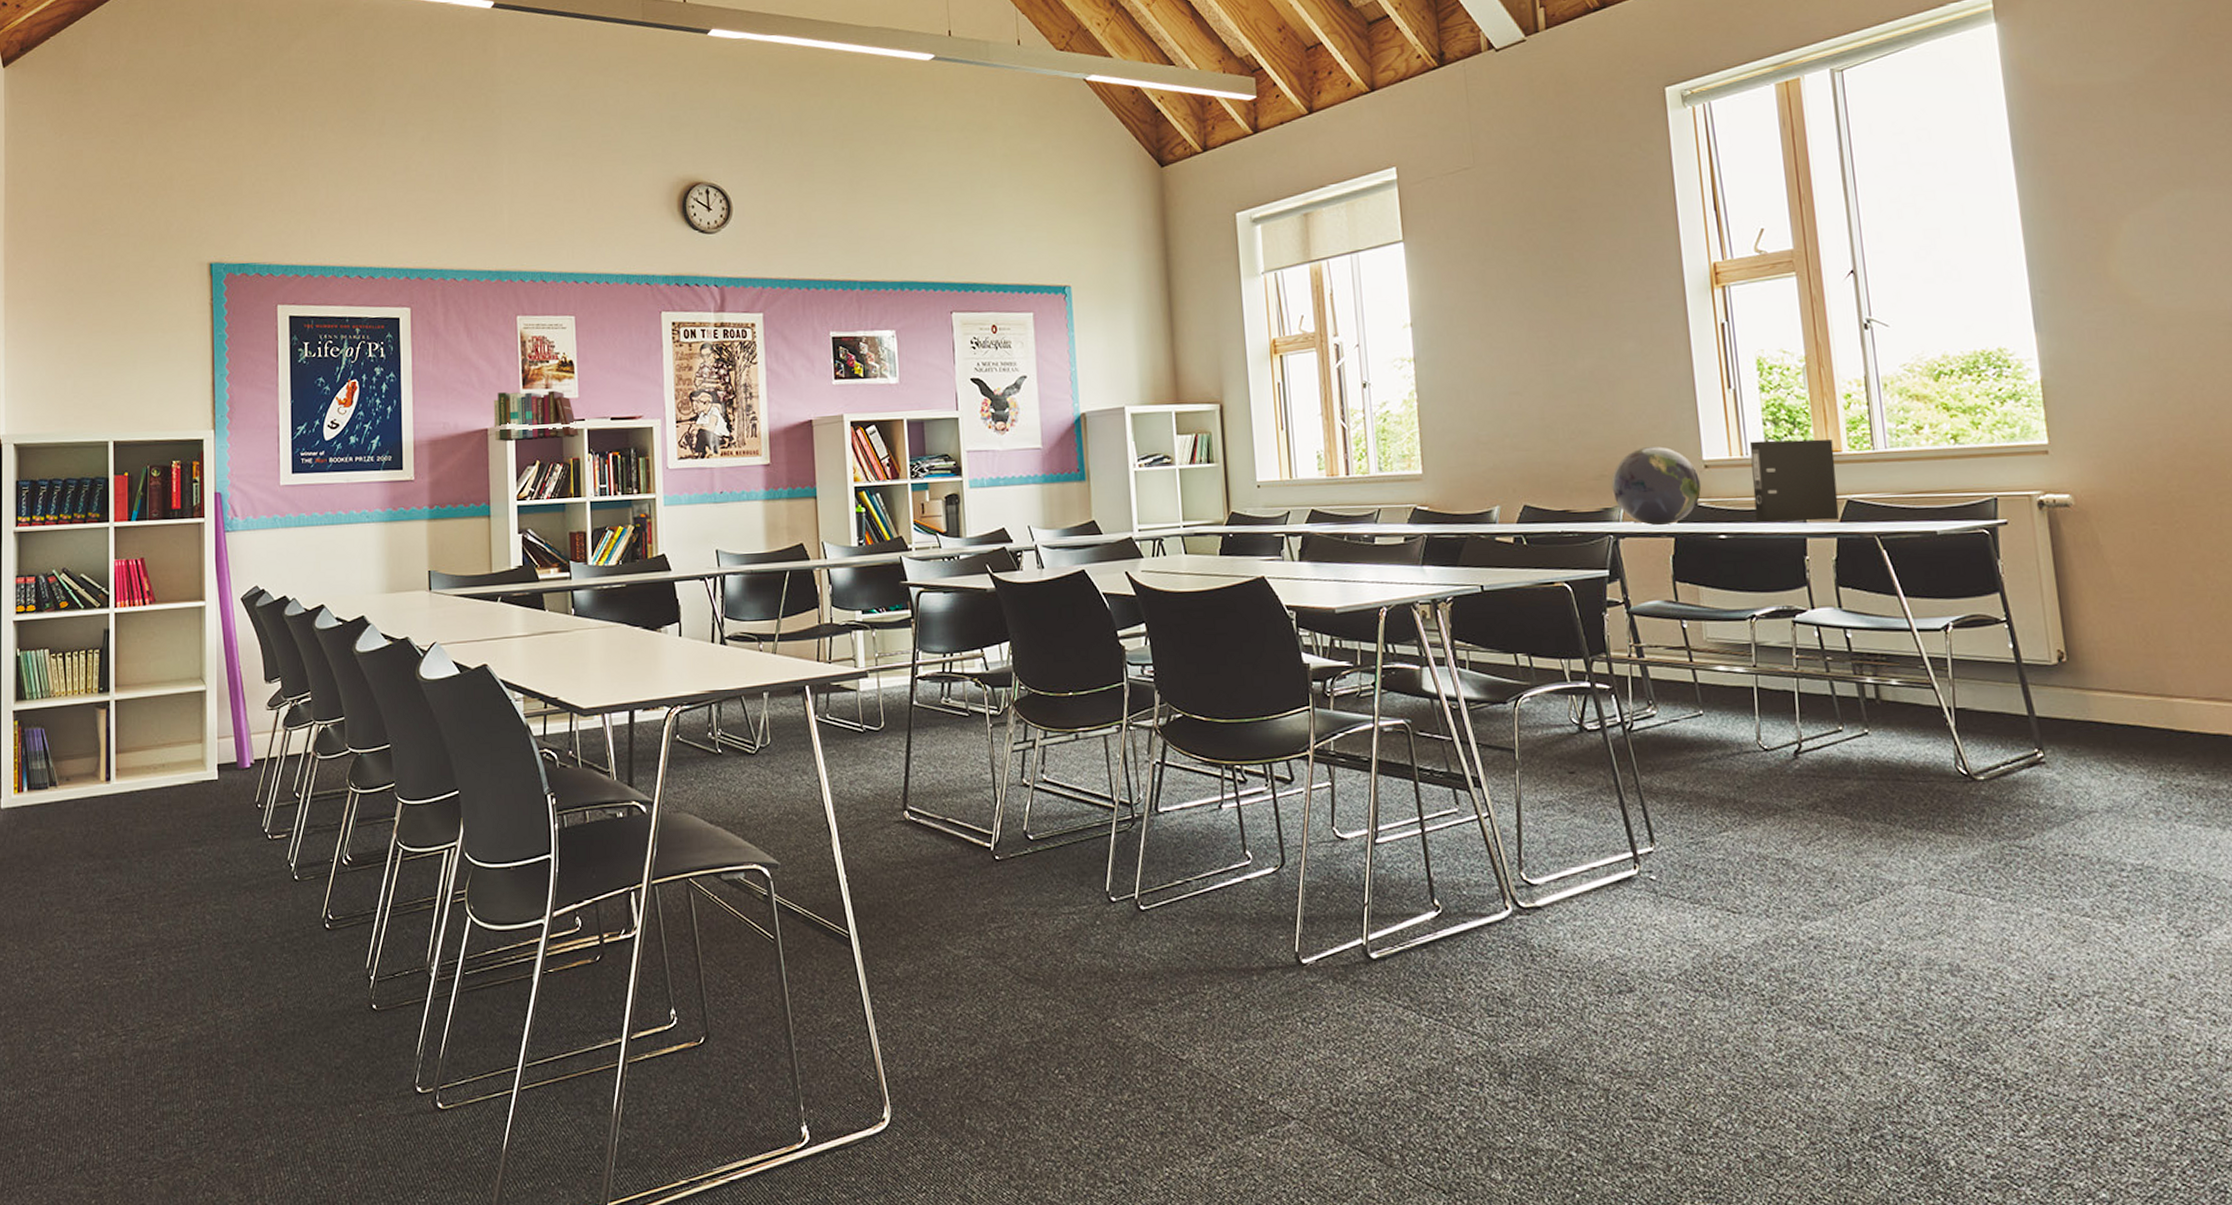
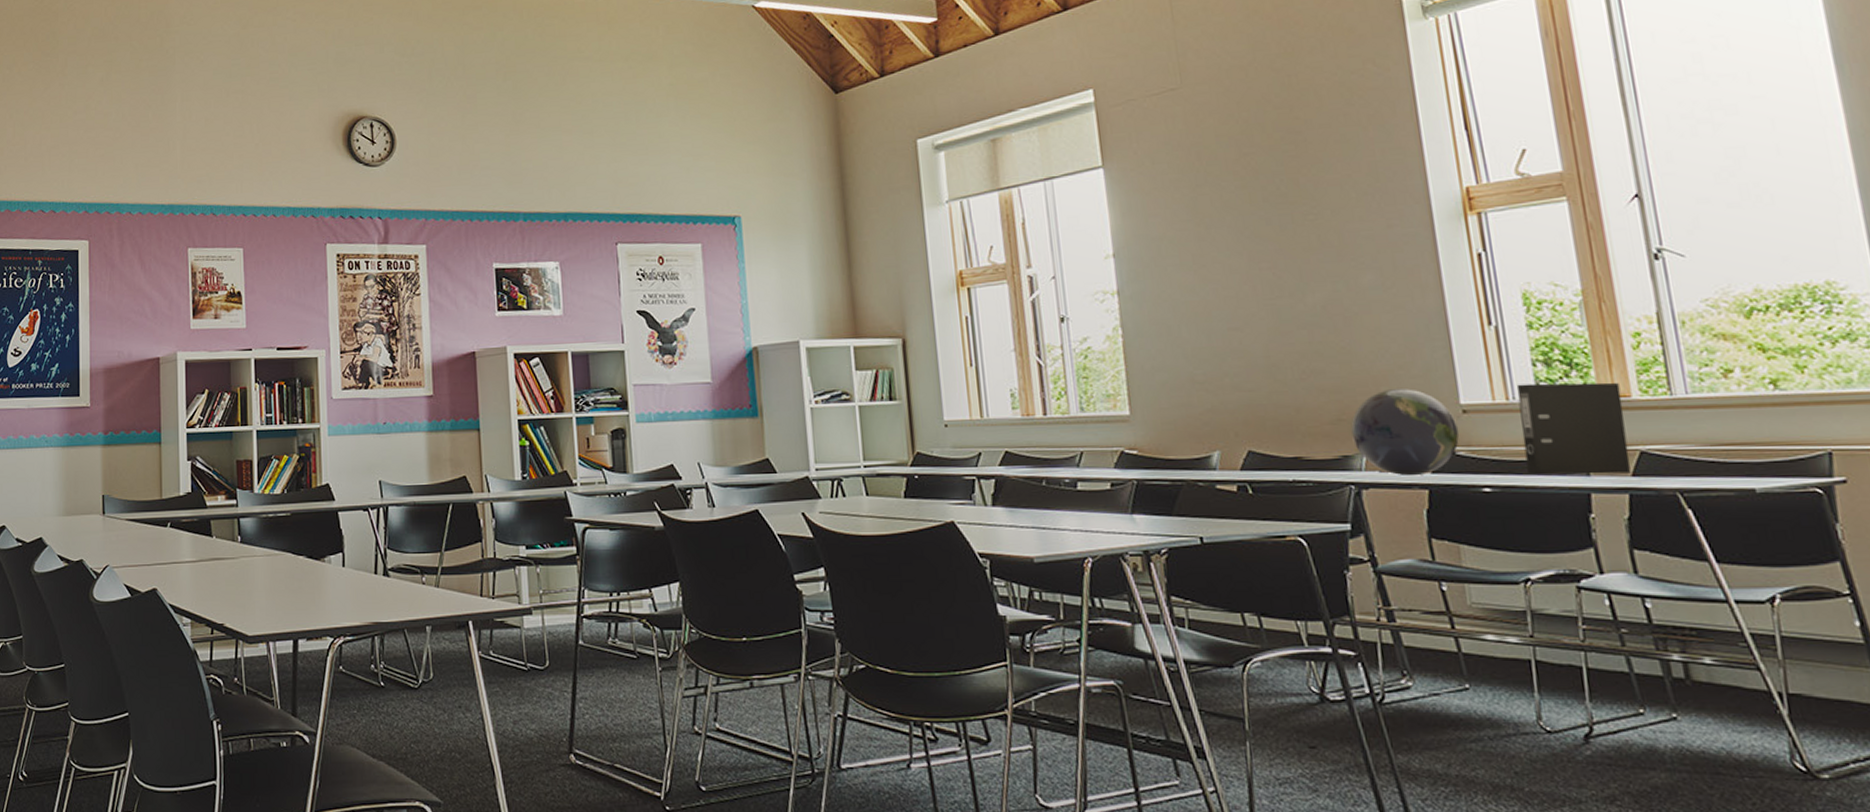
books: present [494,390,579,442] -> none [166,321,246,371]

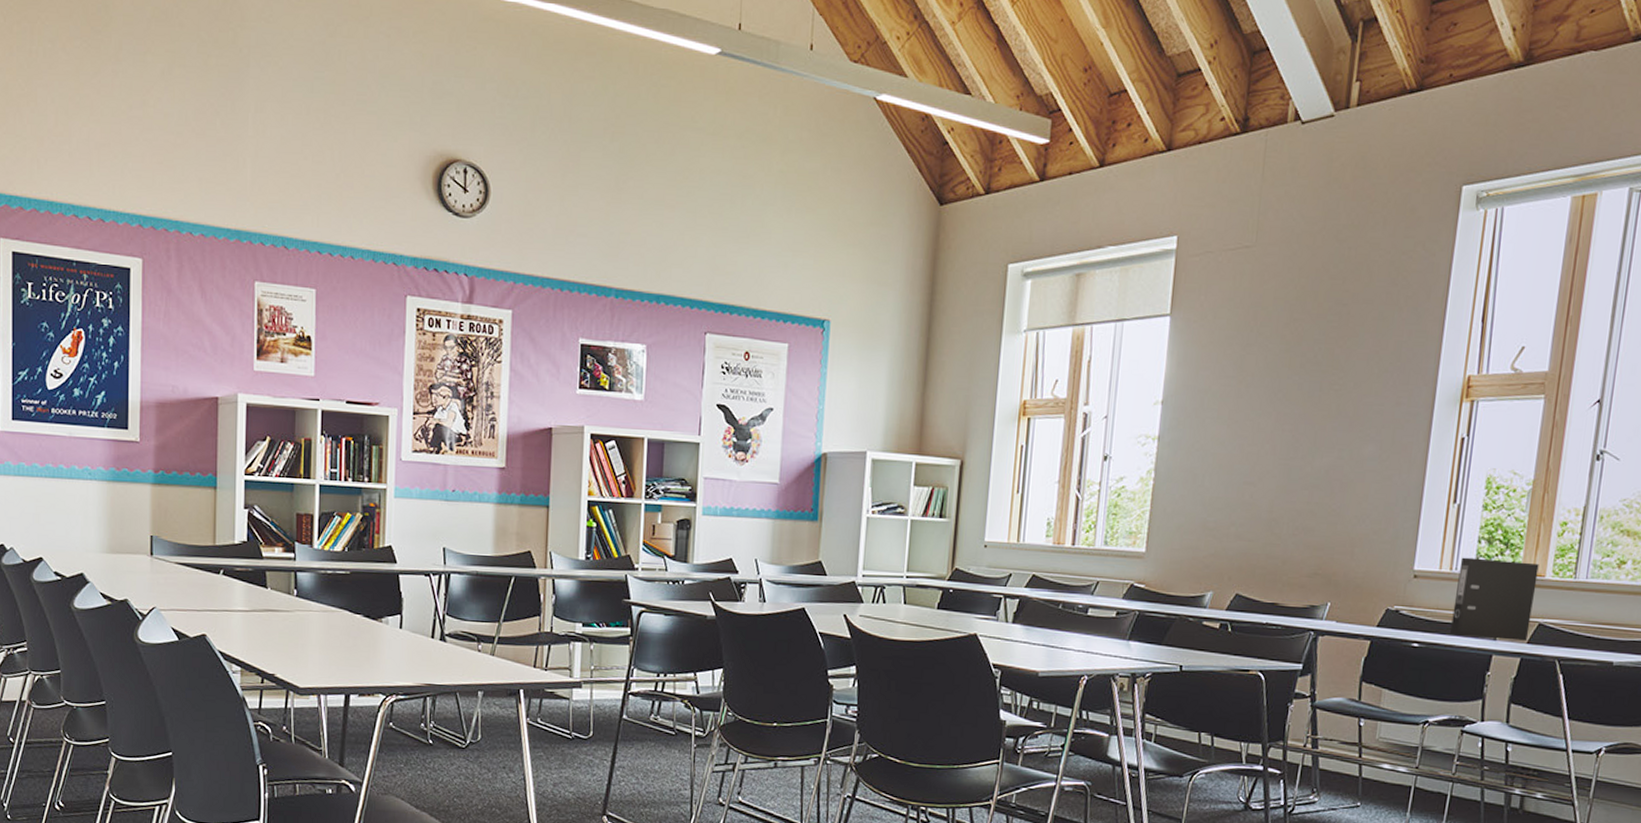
globe: present [1350,388,1460,477] -> none [1321,551,1408,628]

